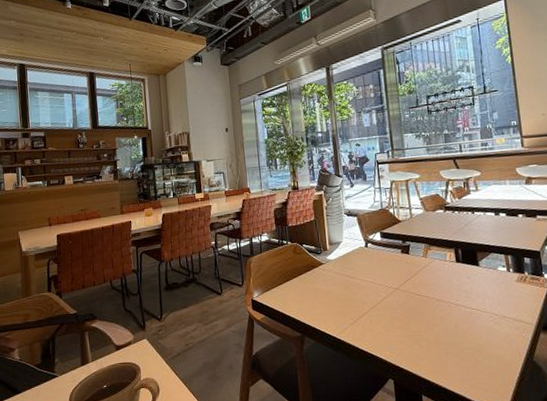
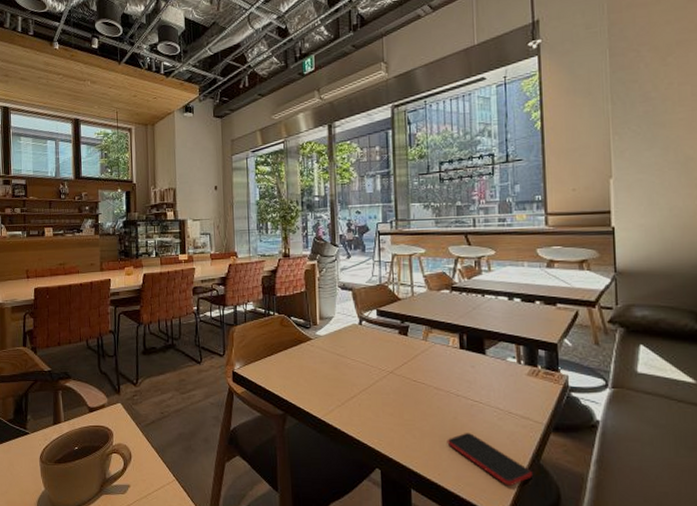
smartphone: none [450,338,528,384] -> present [447,433,532,486]

